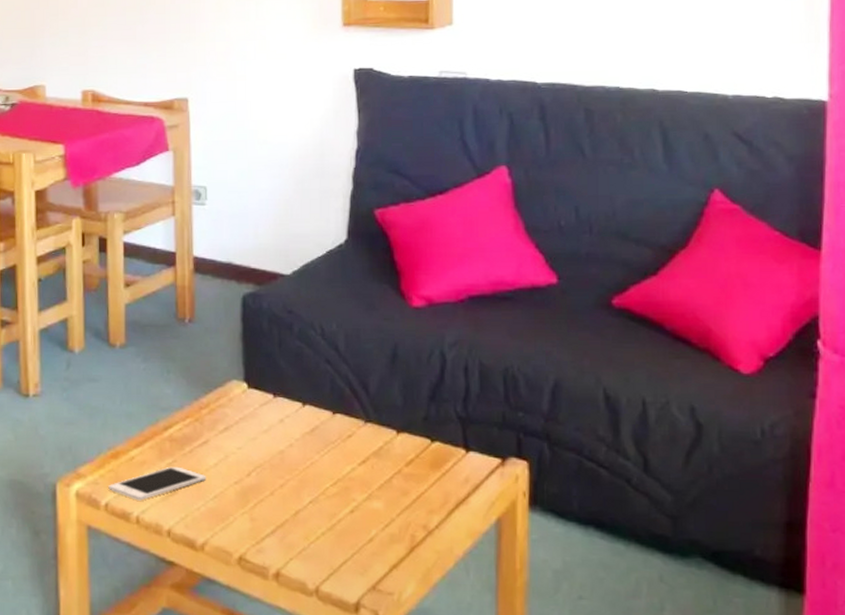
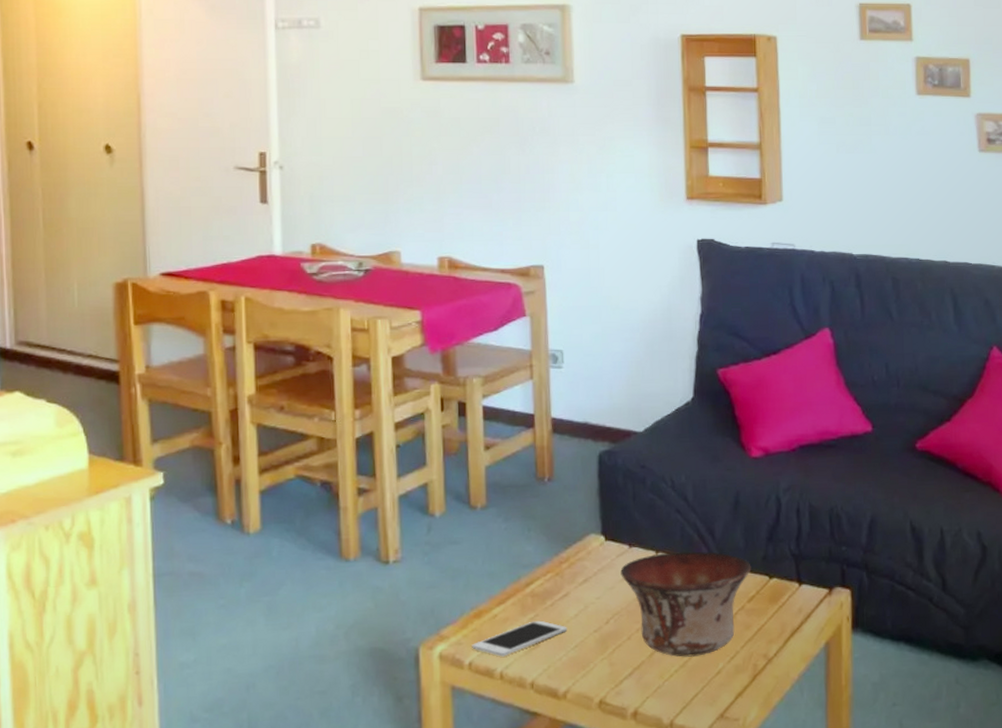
bowl: none [264,405,410,520] -> present [620,551,751,657]

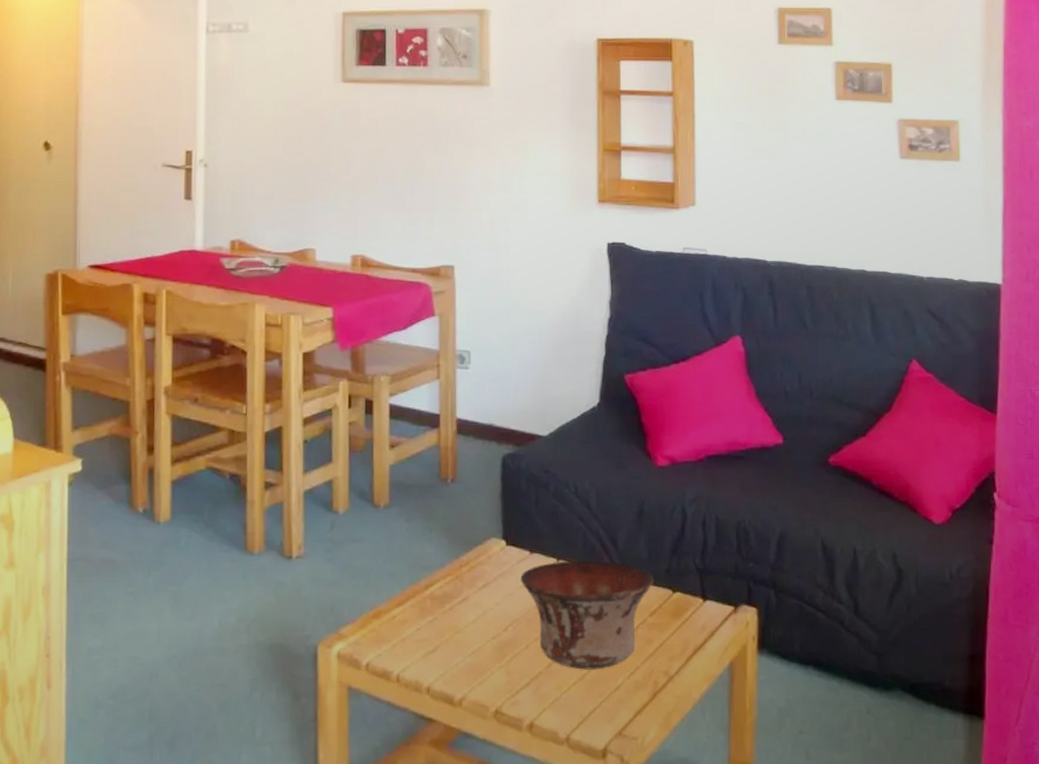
cell phone: present [472,620,568,657] -> none [370,624,466,659]

